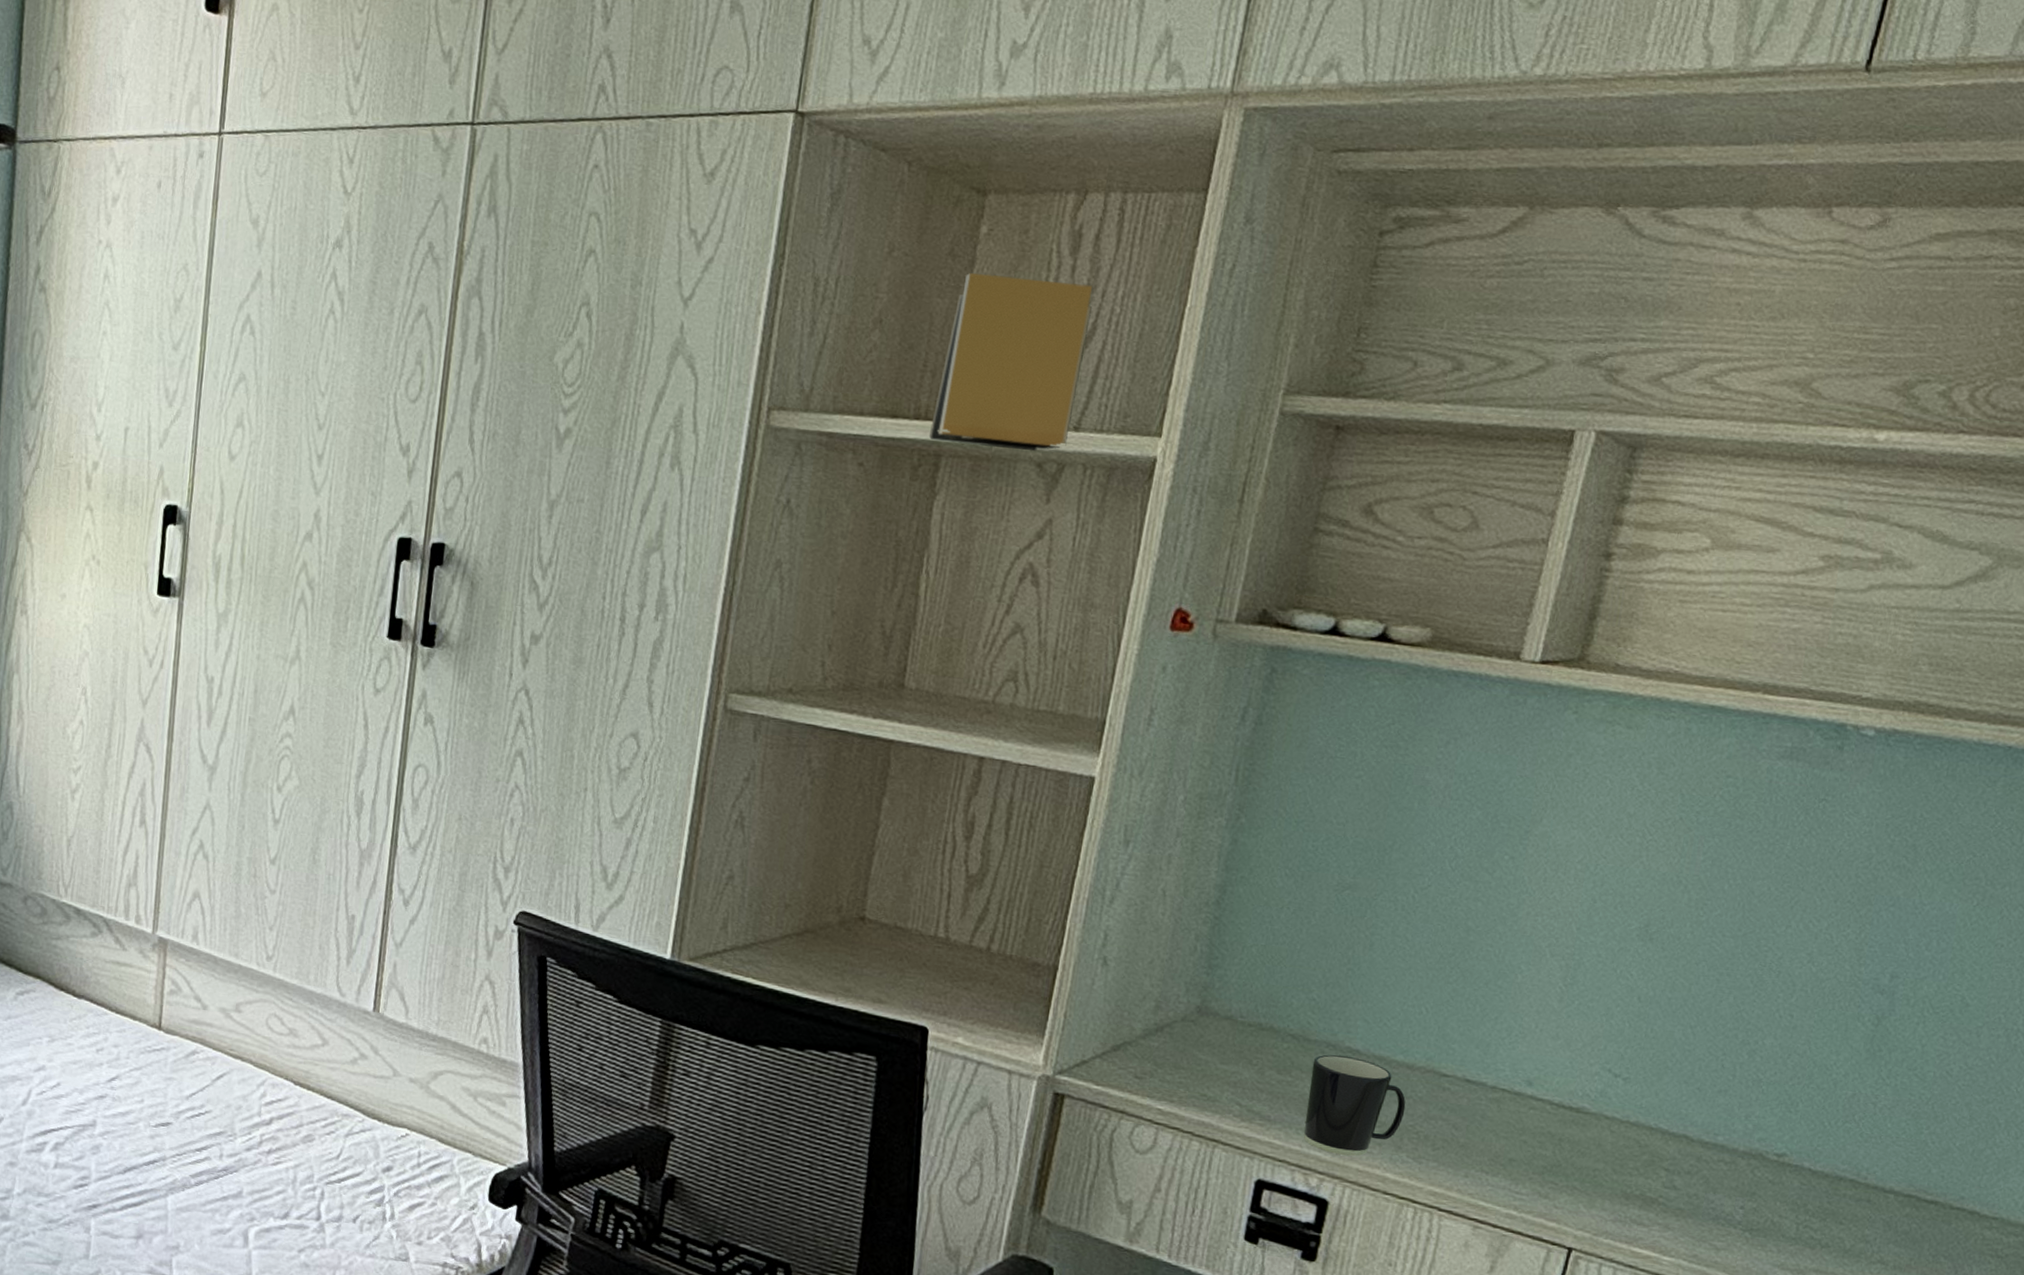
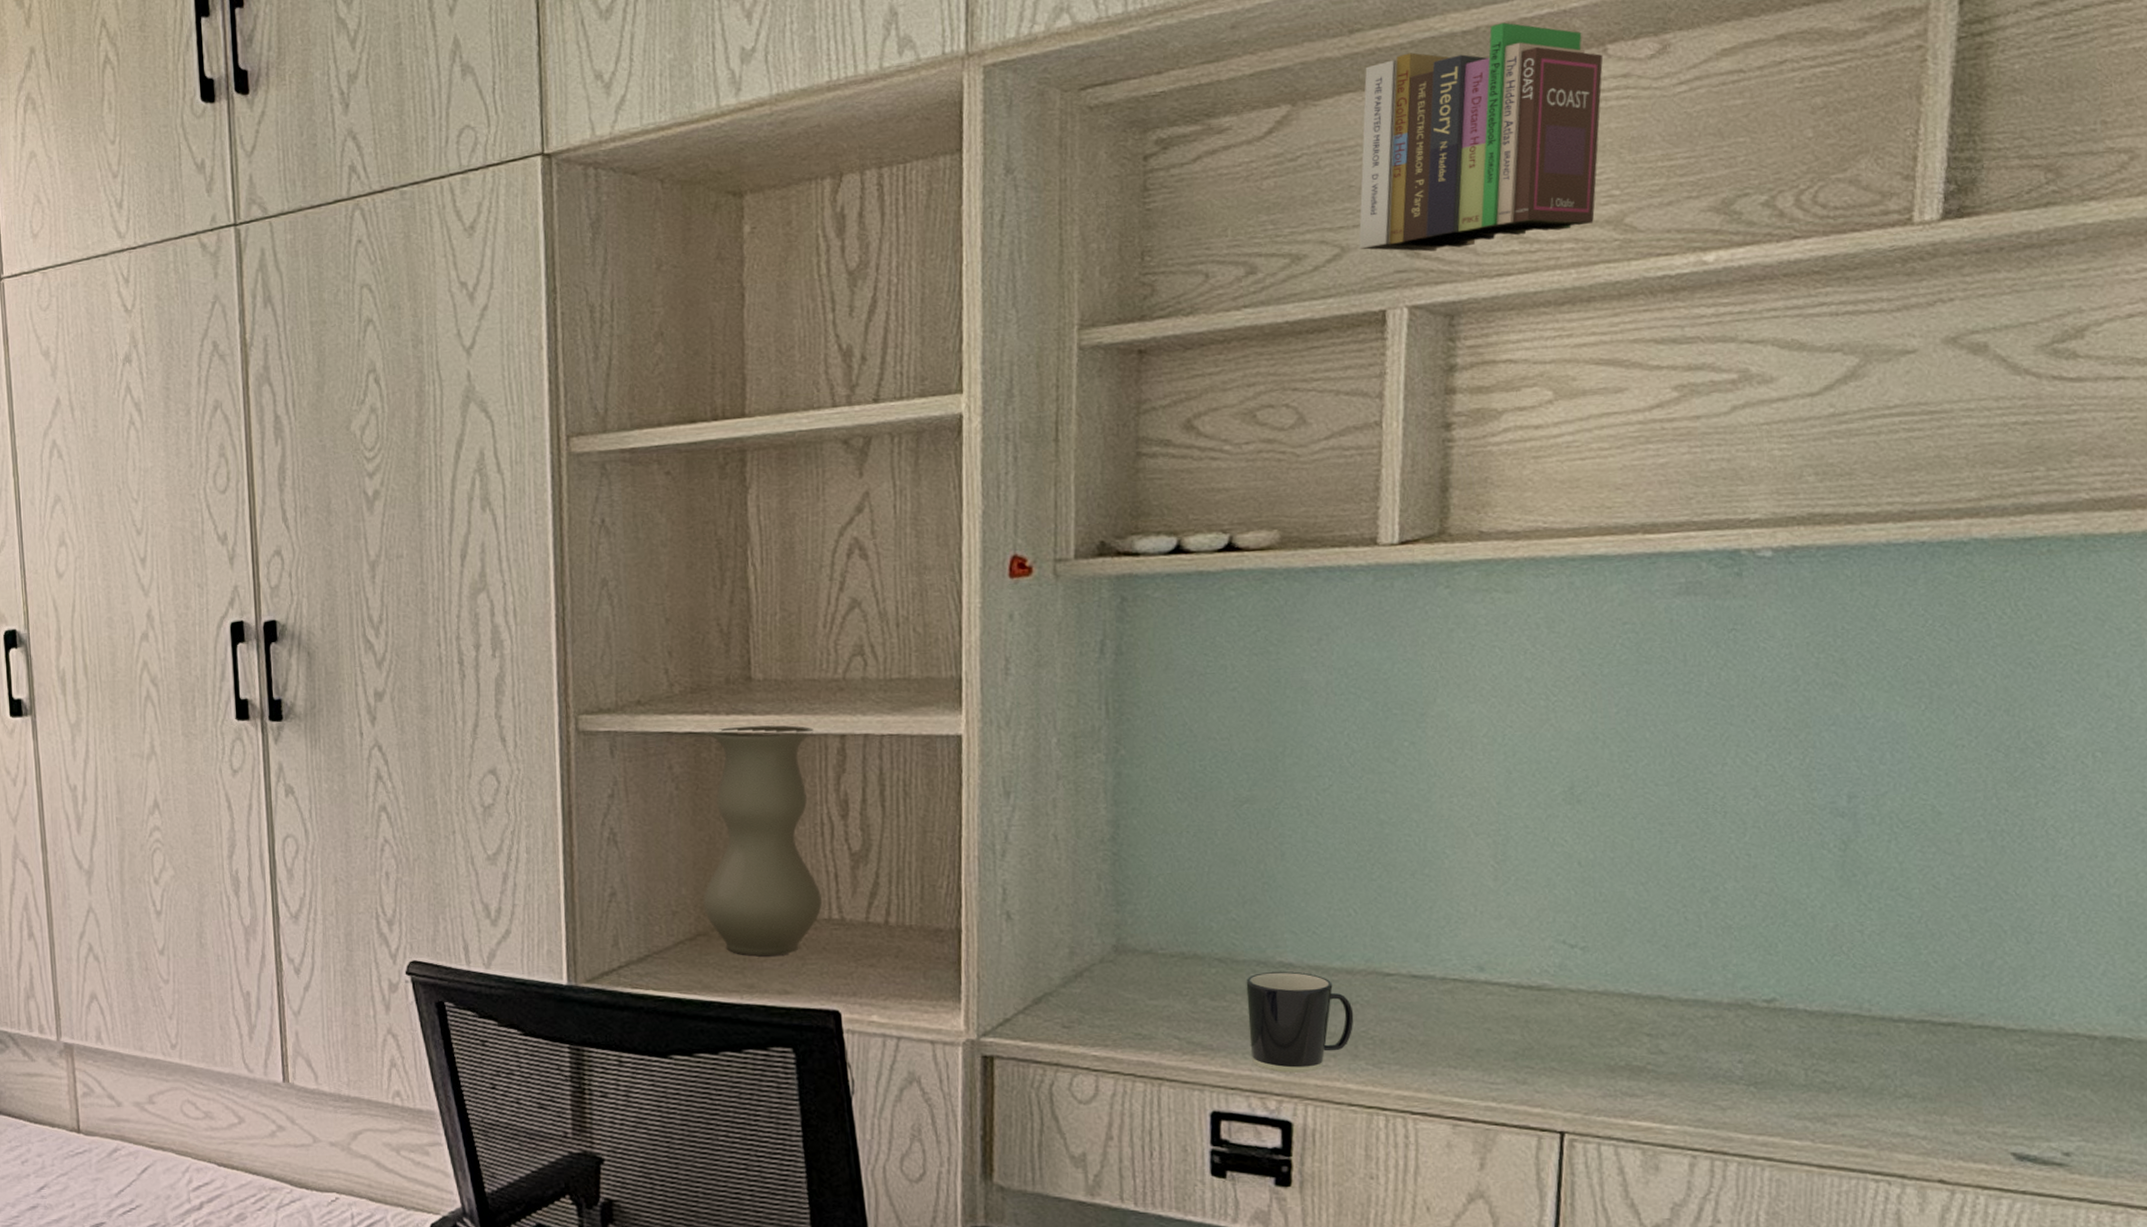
vase: none [816,730,955,964] -> present [703,725,822,956]
books: present [928,273,1093,452] -> none [729,261,869,437]
books: none [1563,165,1828,383] -> present [1359,22,1604,252]

